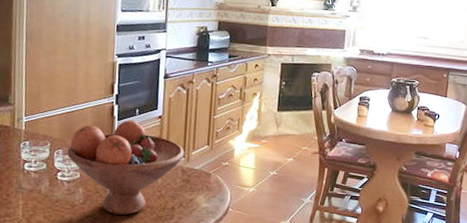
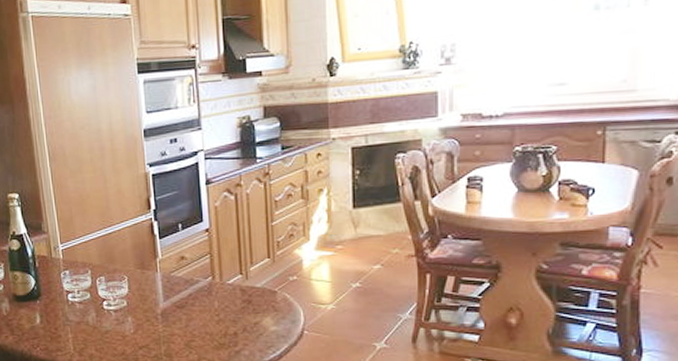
fruit bowl: present [67,119,185,215] -> none [110,236,242,343]

